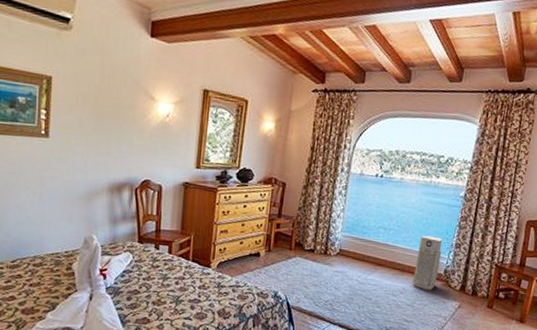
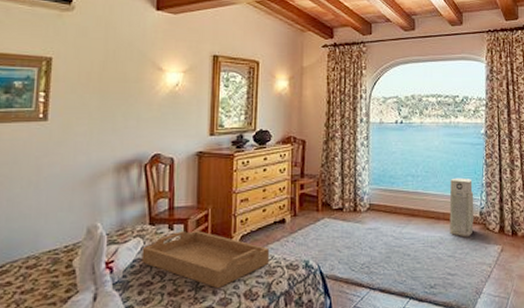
serving tray: none [130,252,243,305] -> present [141,231,269,289]

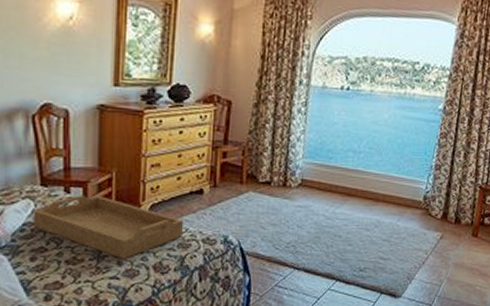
air purifier: present [449,177,474,237] -> none [388,157,421,222]

